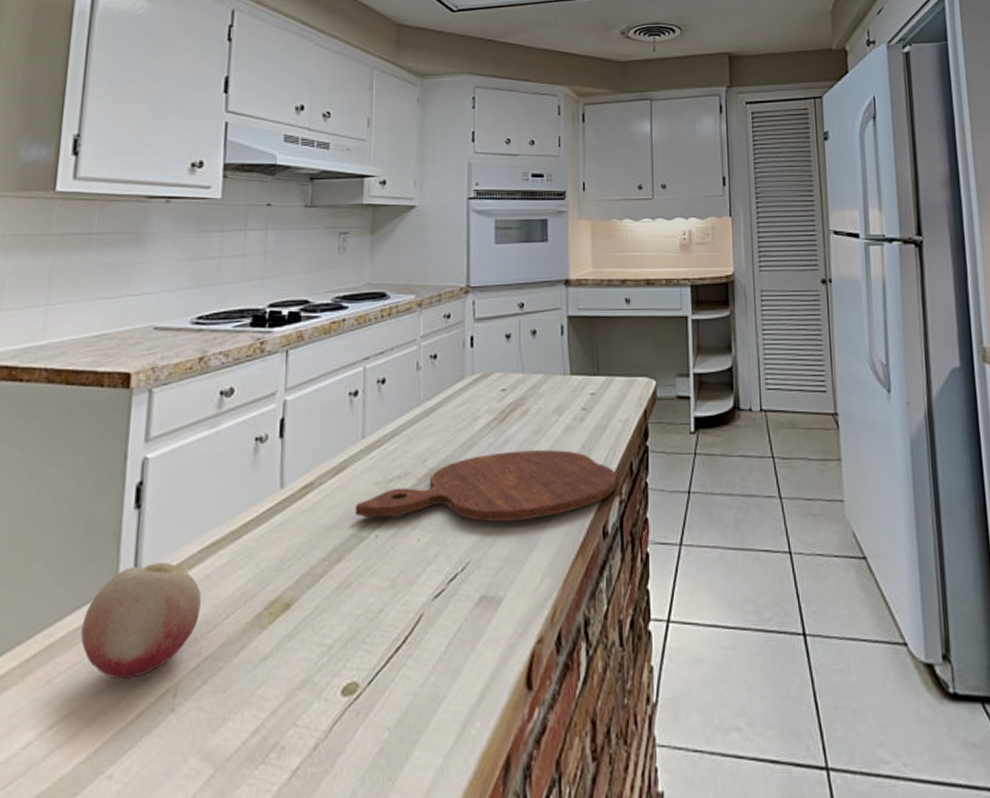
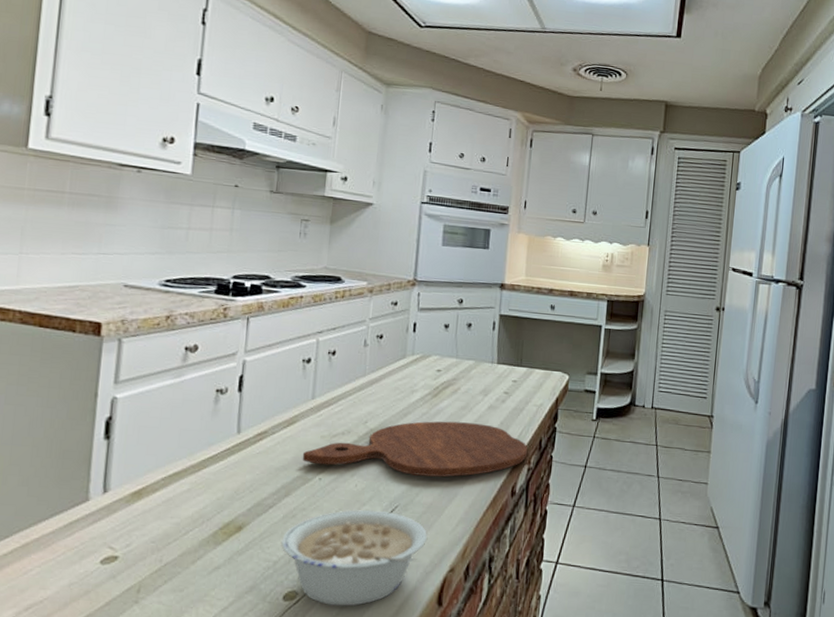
fruit: present [81,562,202,680] -> none [54,485,164,576]
legume: none [335,570,508,698] -> present [280,509,428,606]

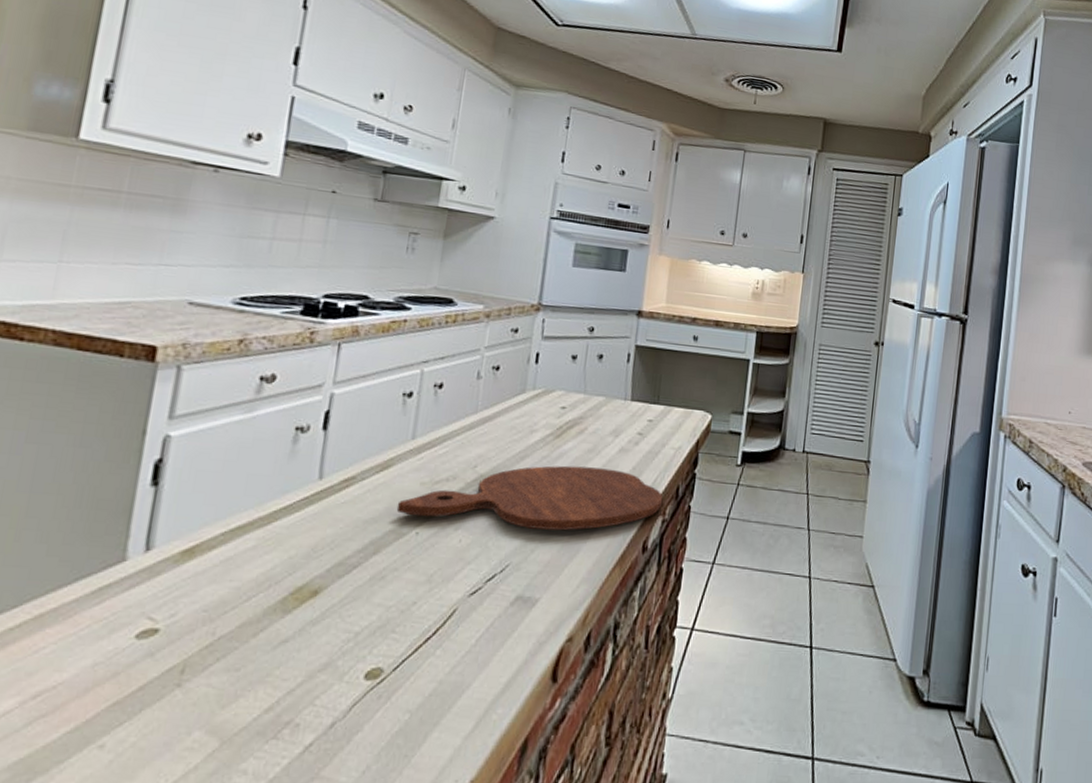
legume: present [280,509,428,606] -> none [365,569,544,685]

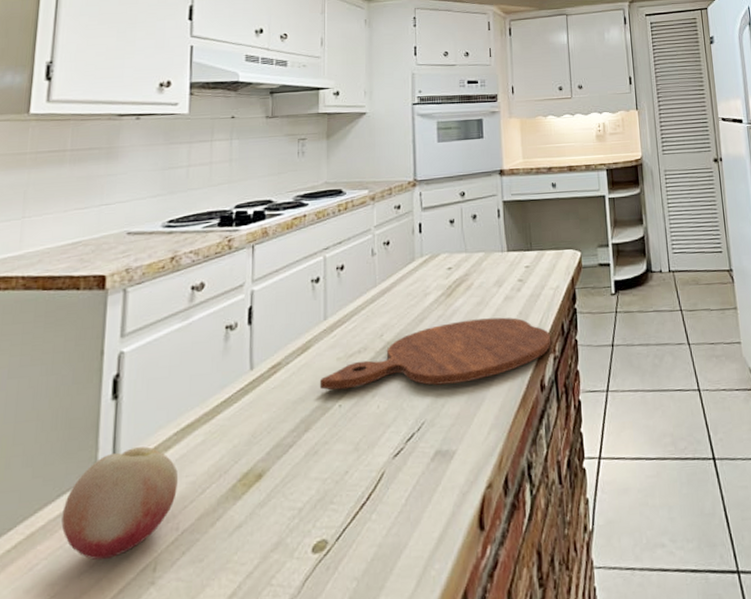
fruit: none [77,541,221,654] -> present [61,446,179,561]

